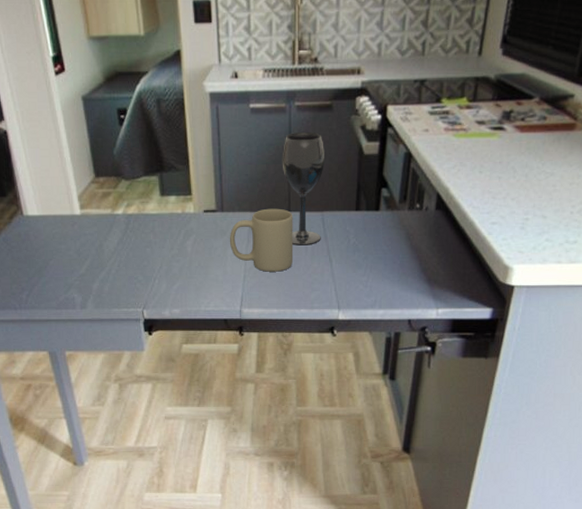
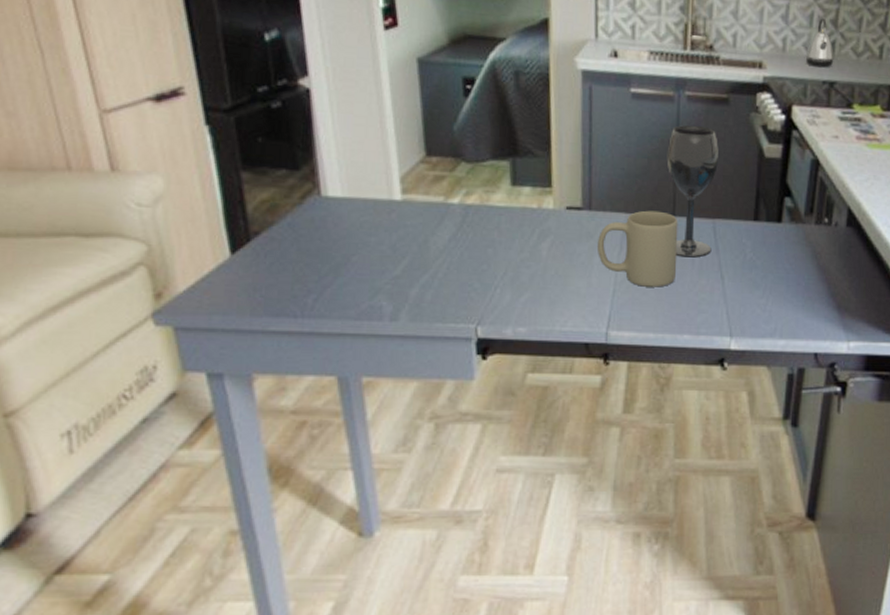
kettle: none [398,19,426,67] -> present [805,17,835,68]

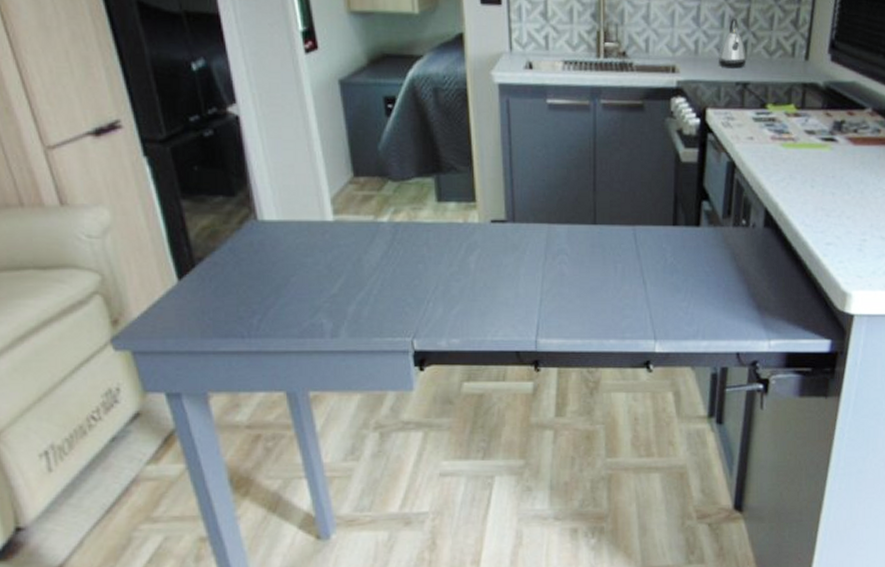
mug: present [596,210,678,287] -> none [522,220,600,295]
wine glass: present [666,125,719,258] -> none [585,133,637,264]

